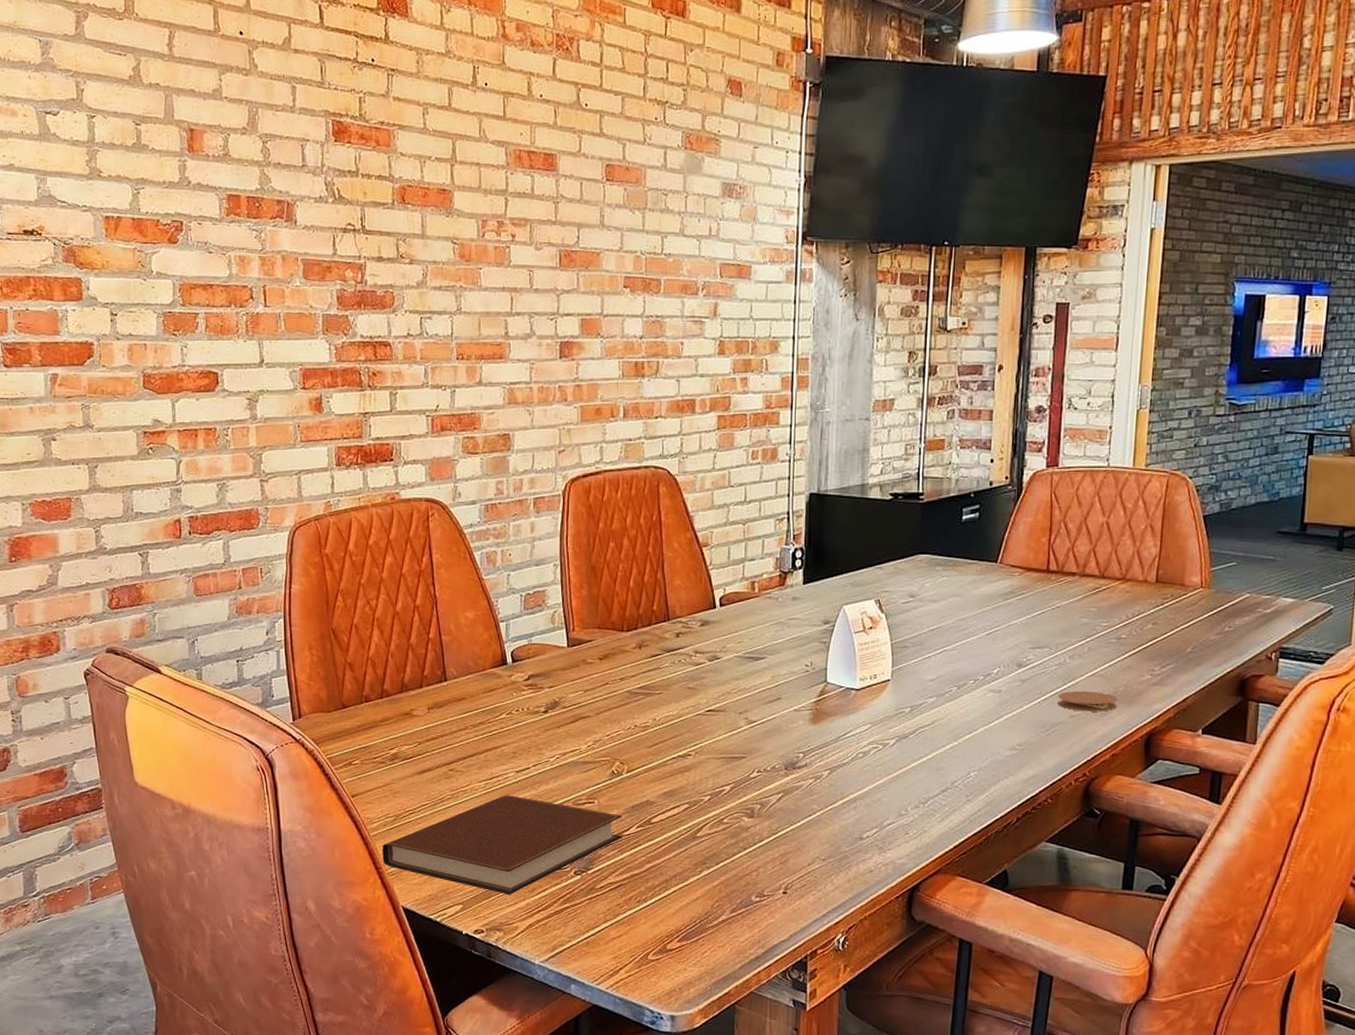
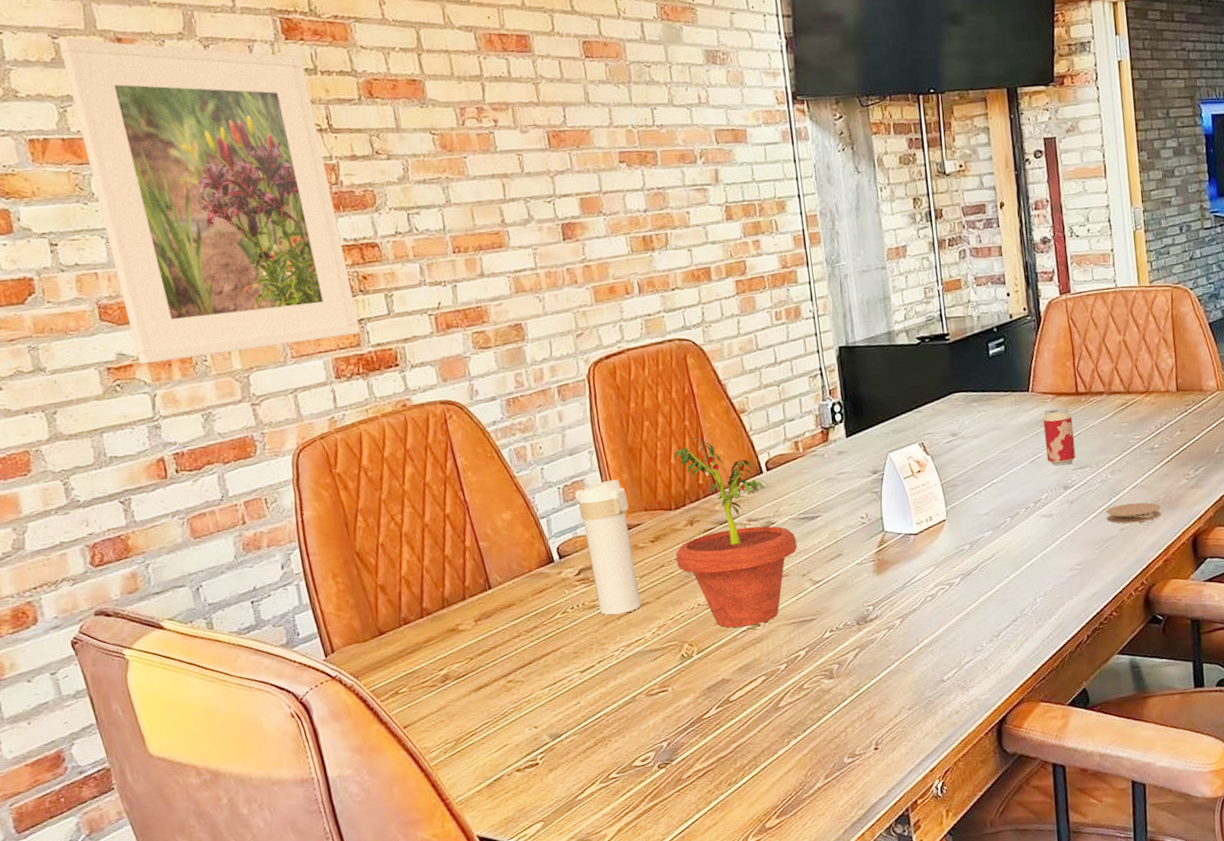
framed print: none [141,125,363,432] -> present [59,38,360,365]
notebook: present [382,795,623,896] -> none [446,697,703,803]
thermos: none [534,594,584,723] -> present [574,479,642,616]
potted plant: none [621,564,739,754] -> present [674,437,798,628]
beverage can: none [1004,583,1039,642] -> present [1042,407,1076,466]

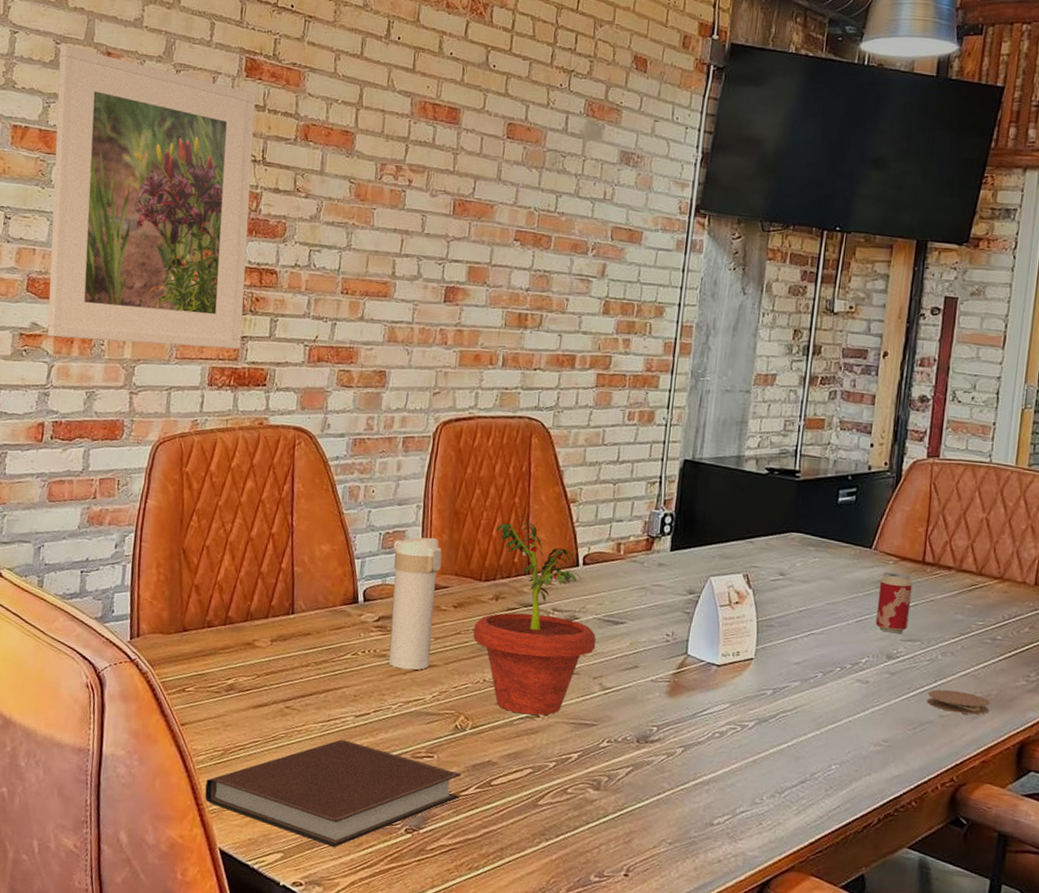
notebook: none [446,697,703,803] -> present [205,739,462,848]

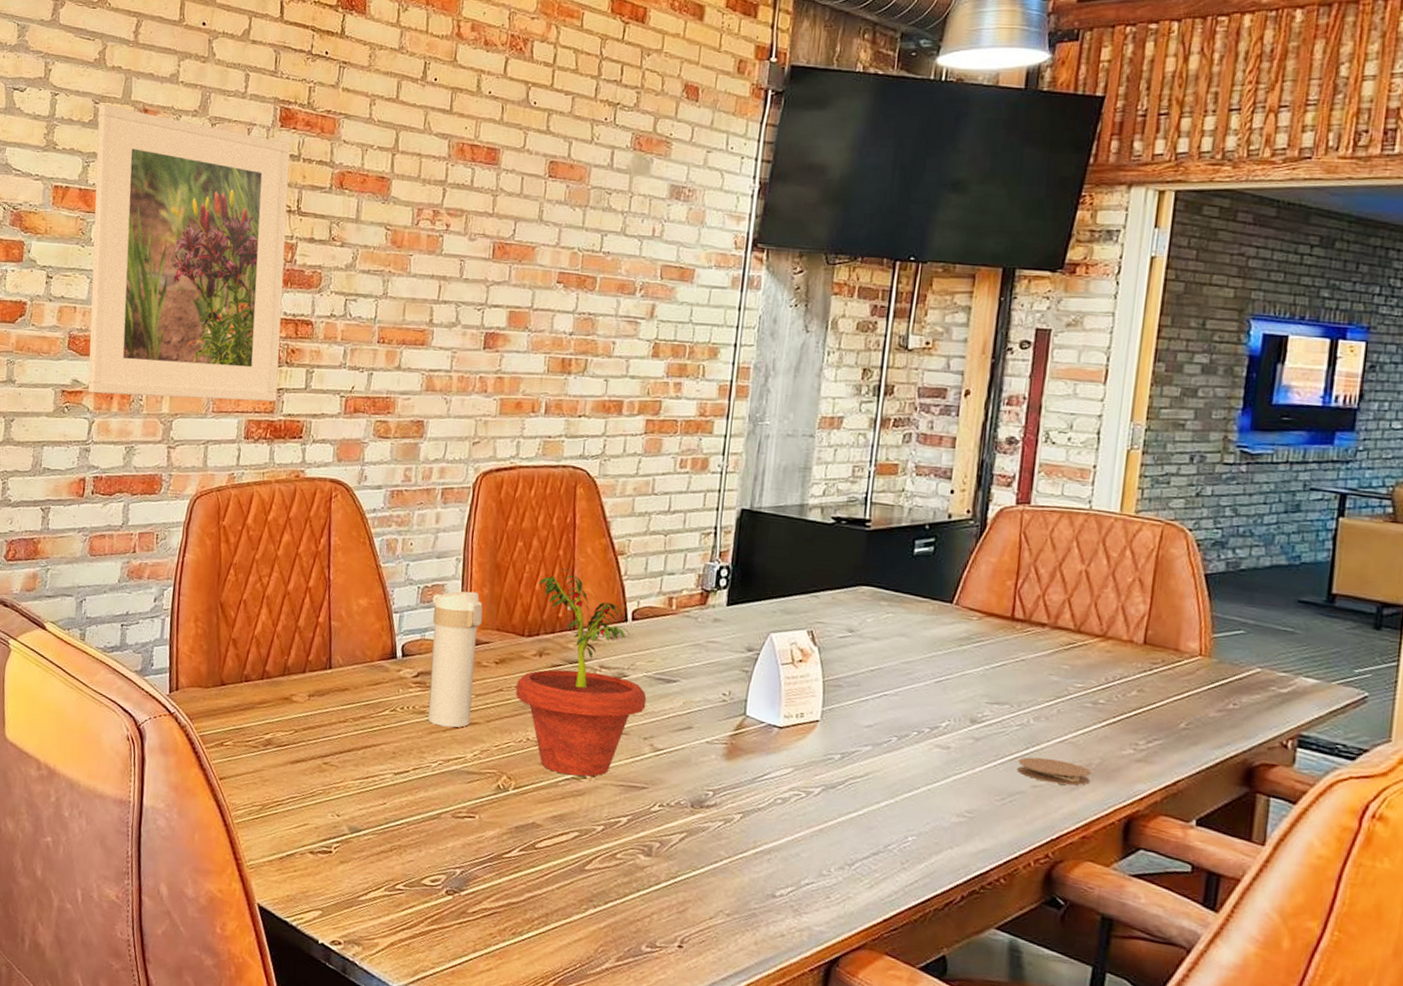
notebook: present [205,739,462,848] -> none [243,797,505,908]
beverage can: present [875,571,913,634] -> none [957,628,1000,696]

